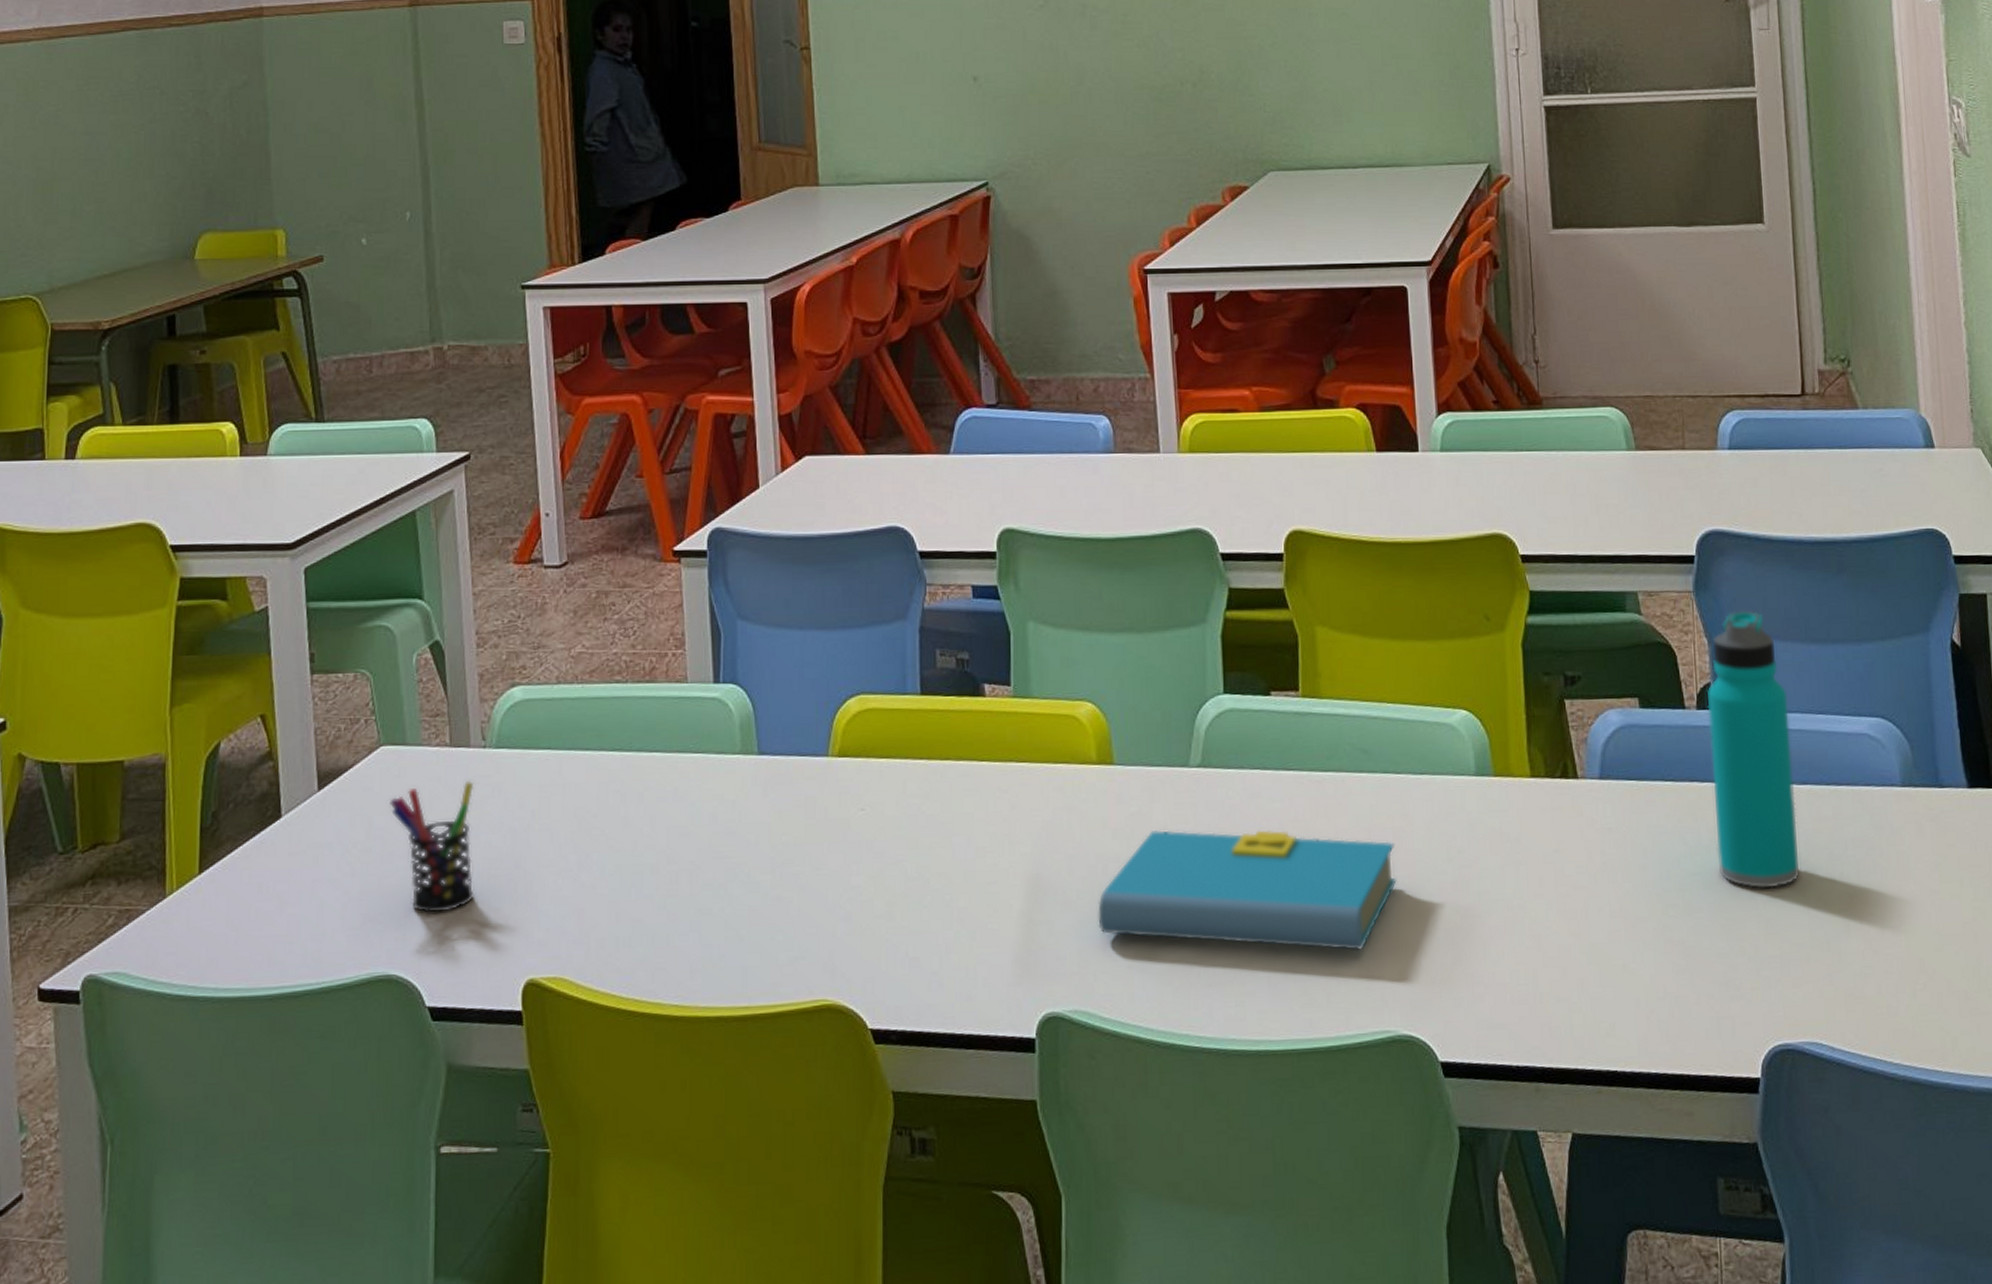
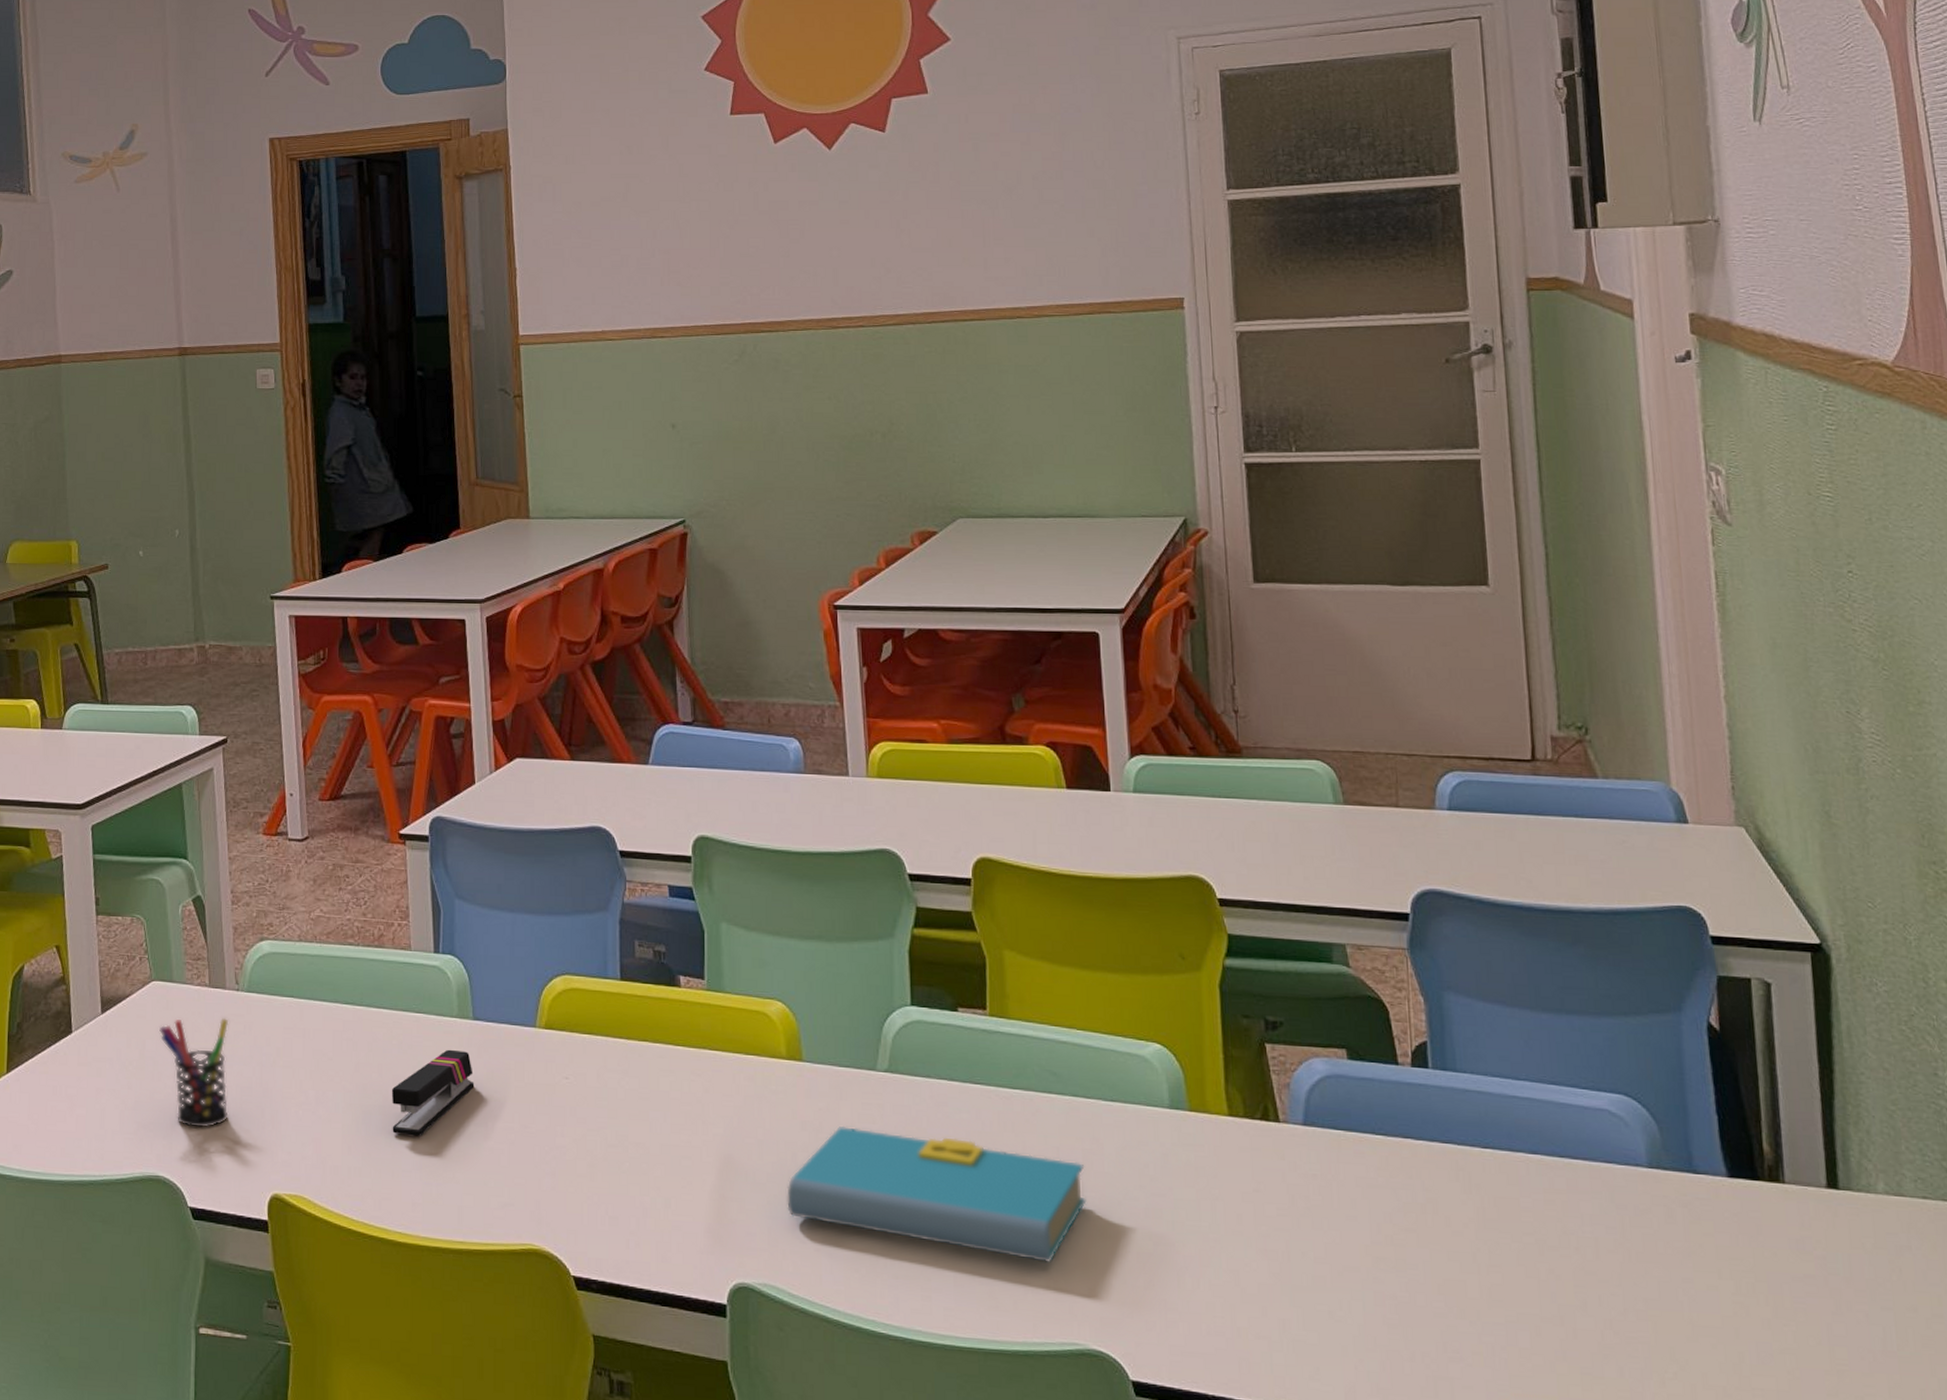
stapler: none [665,790,760,894] -> present [391,1049,475,1136]
water bottle: present [1706,610,1800,889] -> none [1422,971,1529,1255]

